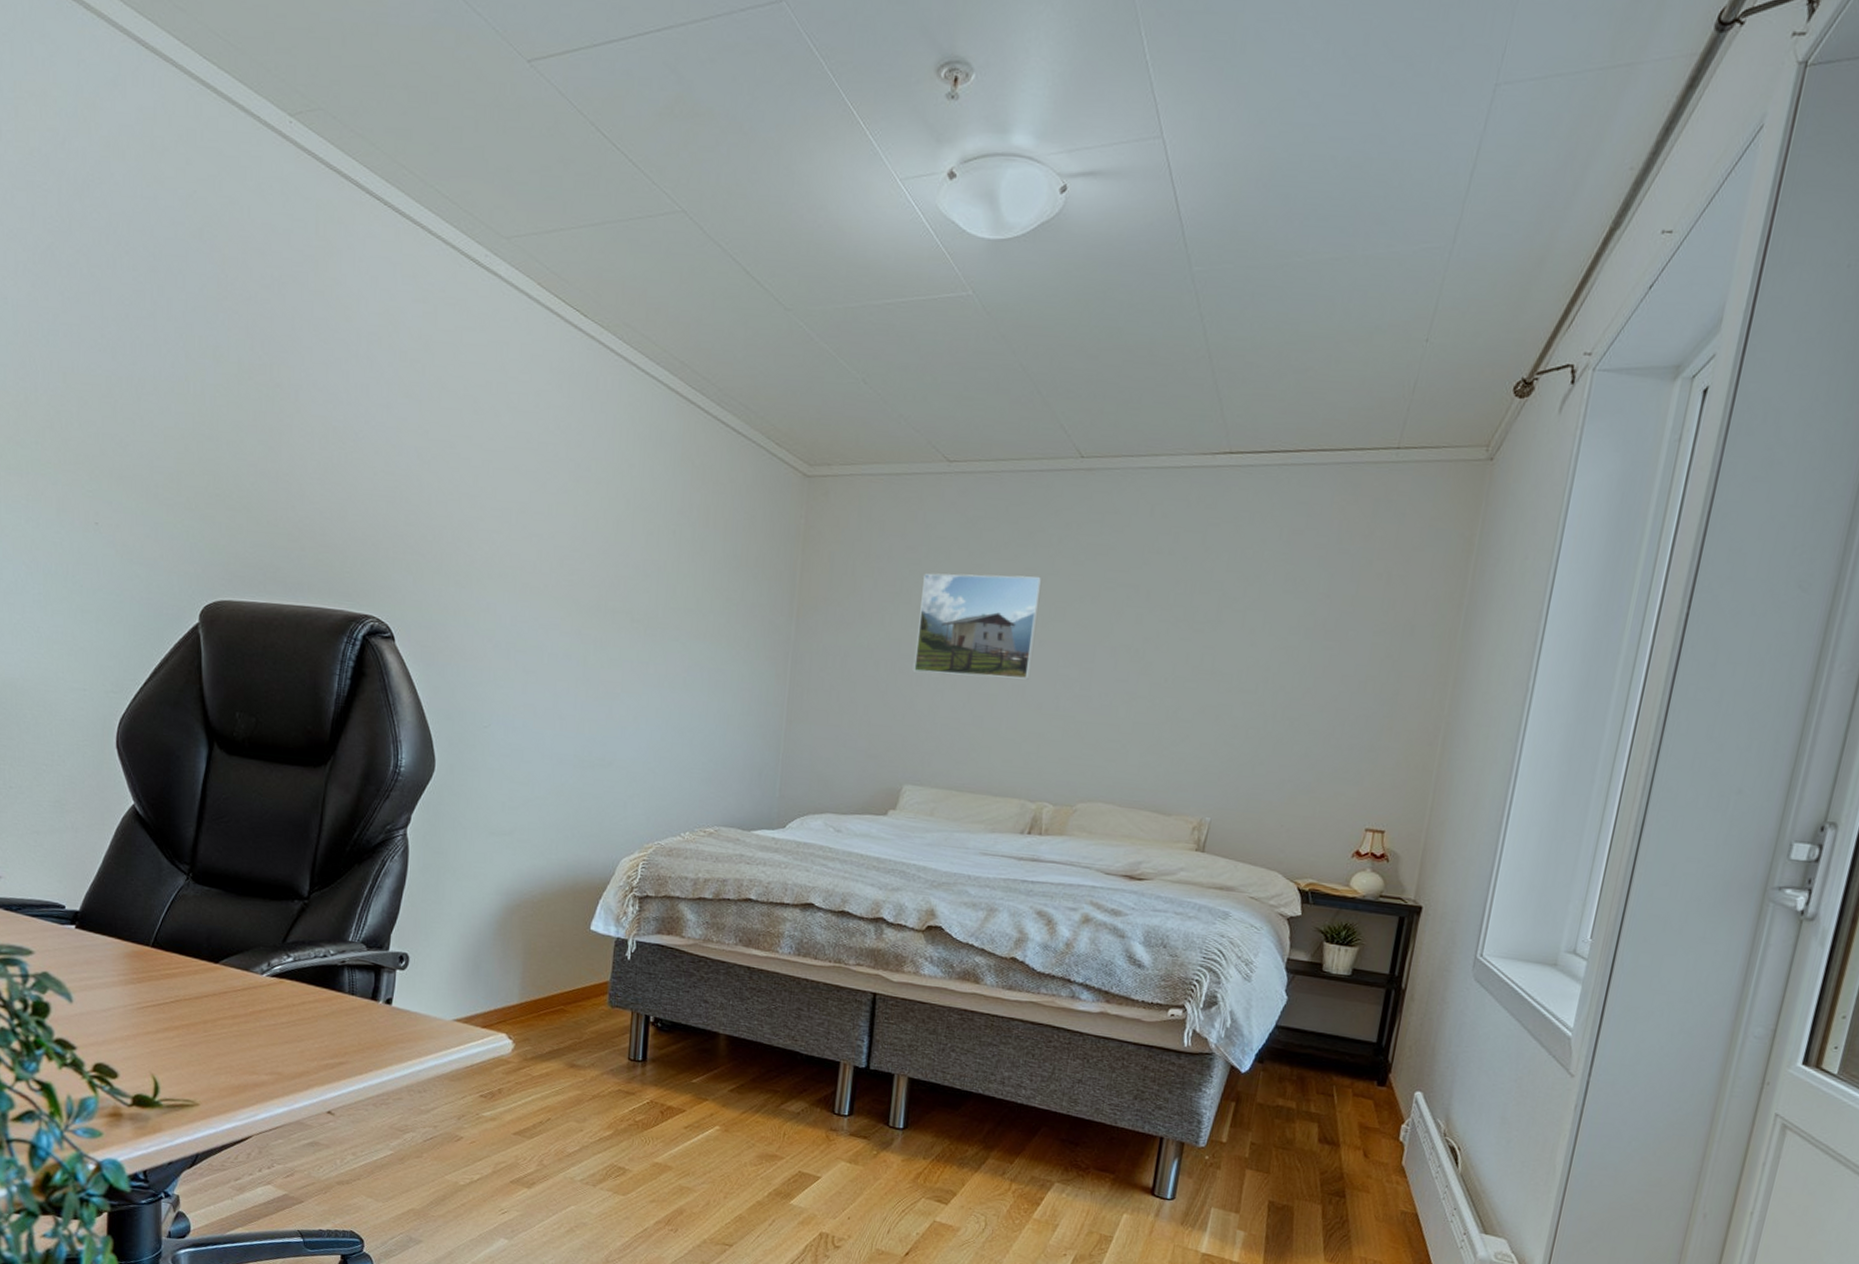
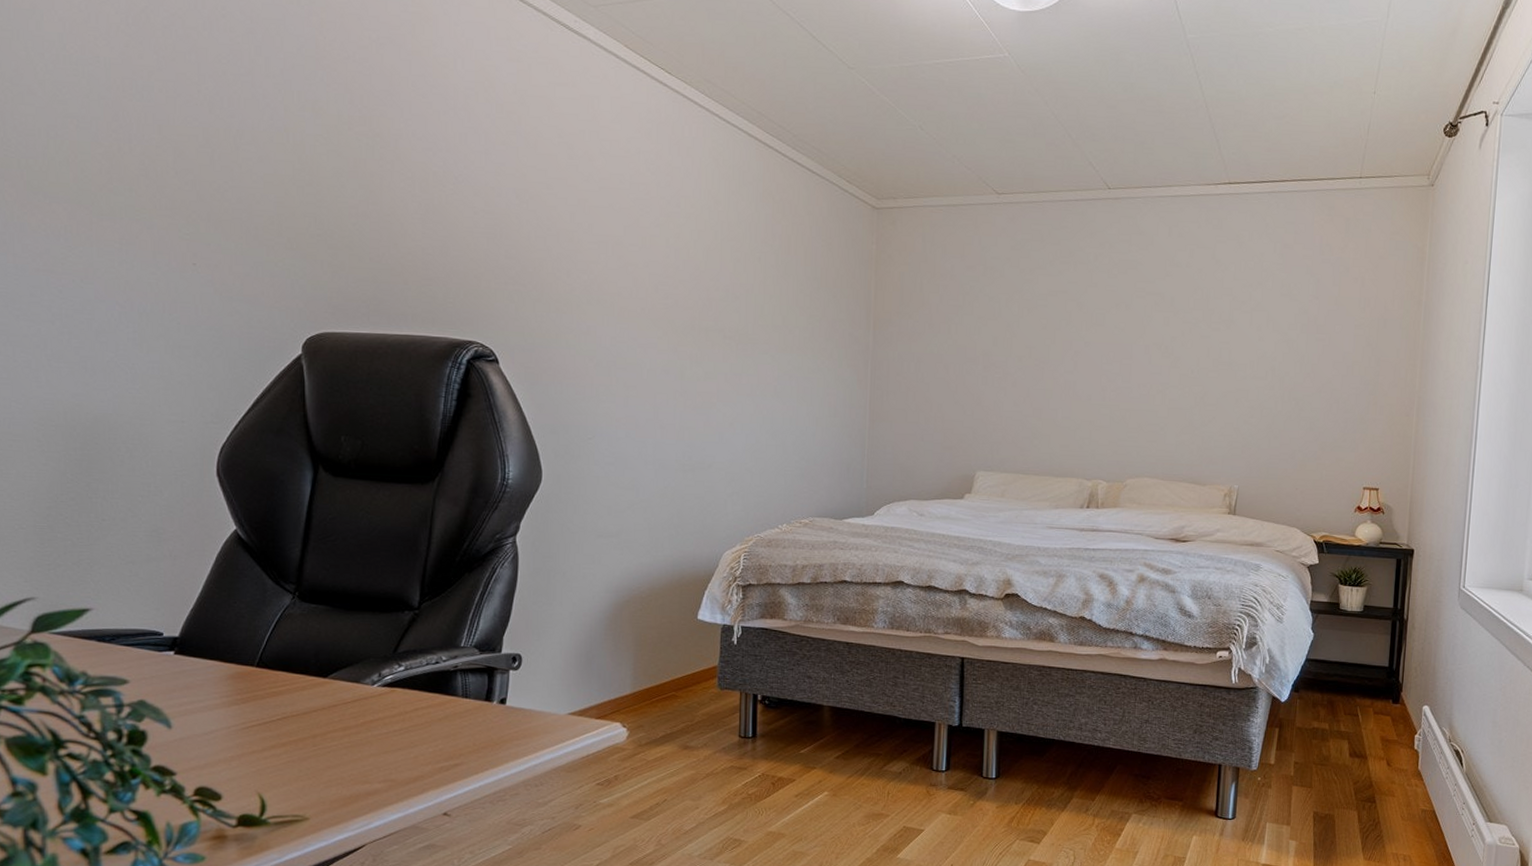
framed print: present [914,573,1043,680] -> none [979,288,1084,376]

